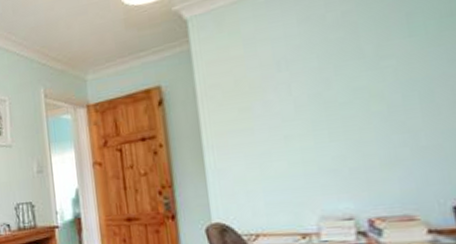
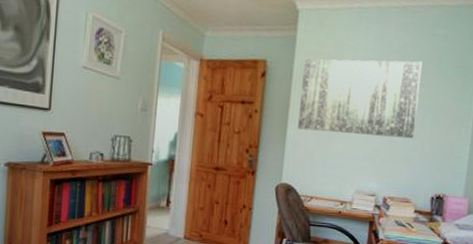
wall art: none [207,26,396,155] -> present [297,59,422,139]

